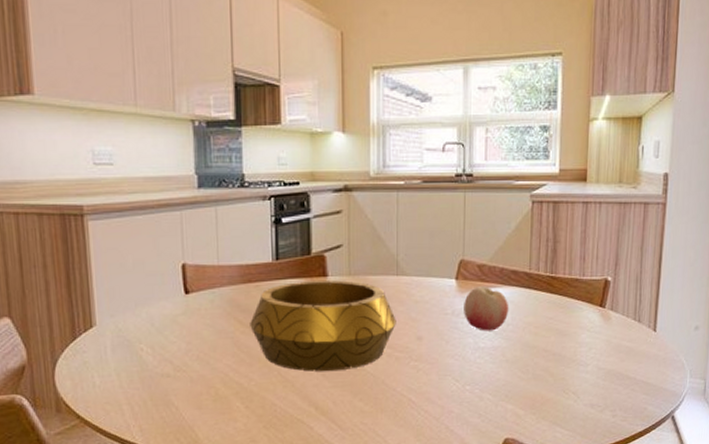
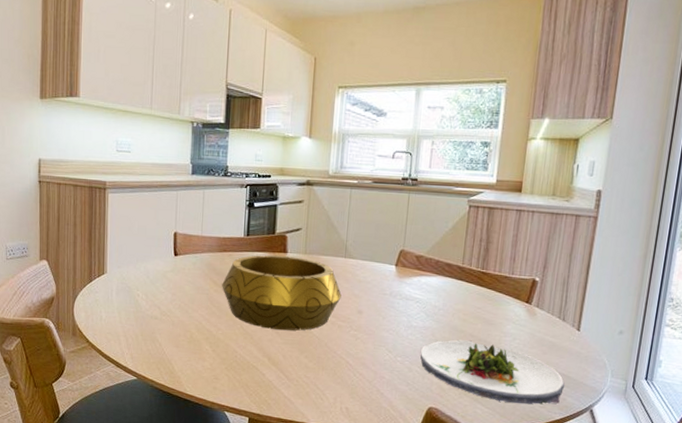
fruit: present [464,286,509,331] -> none [400,274,442,313]
salad plate: none [490,356,644,421] -> present [420,339,565,405]

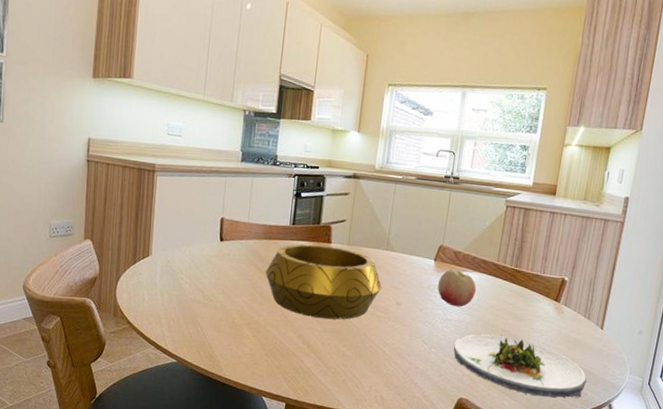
fruit: none [400,274,442,313] -> present [437,269,477,307]

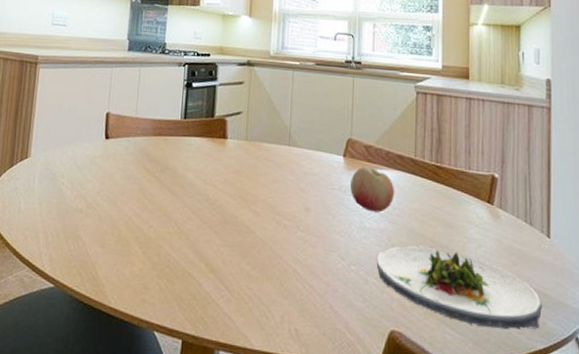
decorative bowl: present [265,244,382,320] -> none [155,140,286,230]

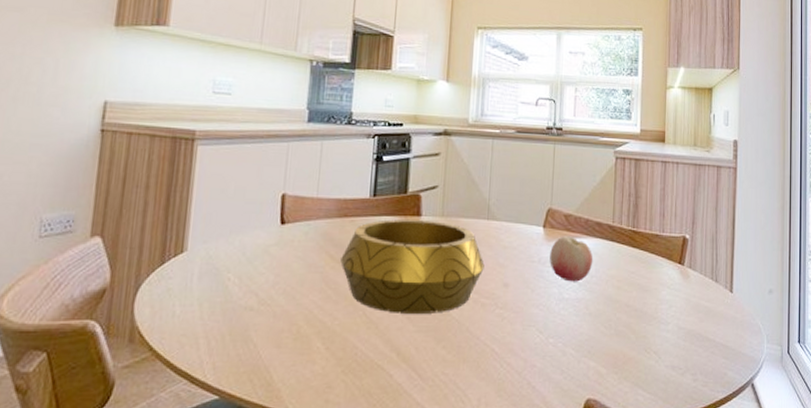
decorative bowl: none [155,140,286,230] -> present [340,219,485,313]
salad plate: present [376,245,542,330] -> none [574,311,724,385]

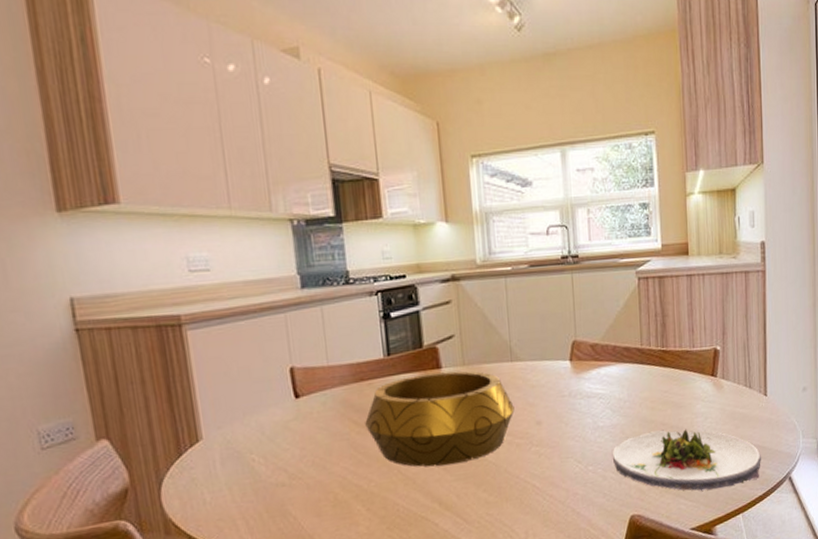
fruit: present [550,236,593,282] -> none [580,365,625,410]
salad plate: none [574,311,724,385] -> present [612,429,761,491]

